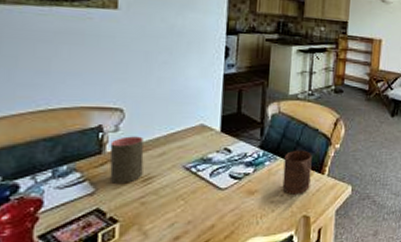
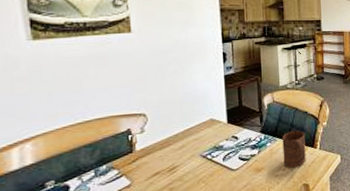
cup: present [109,136,144,183] -> none [138,134,168,176]

